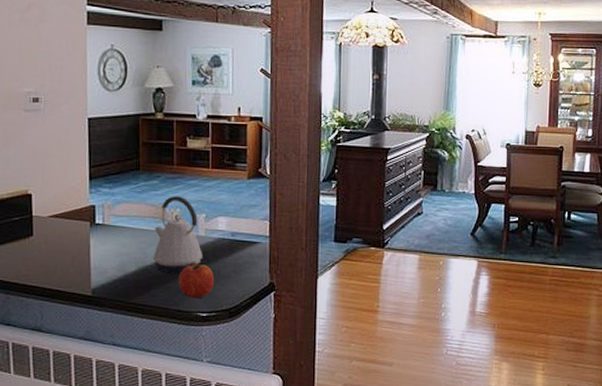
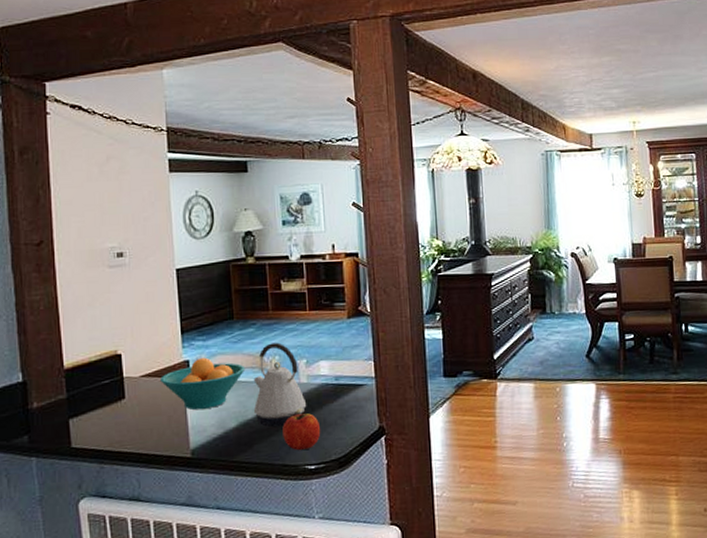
fruit bowl: none [66,204,148,253] -> present [159,357,246,410]

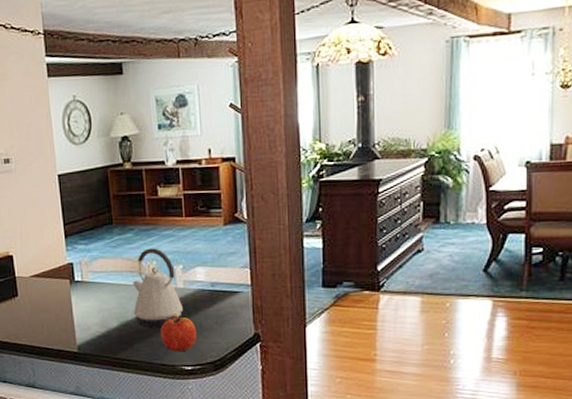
fruit bowl: present [159,357,246,410] -> none [47,260,125,310]

